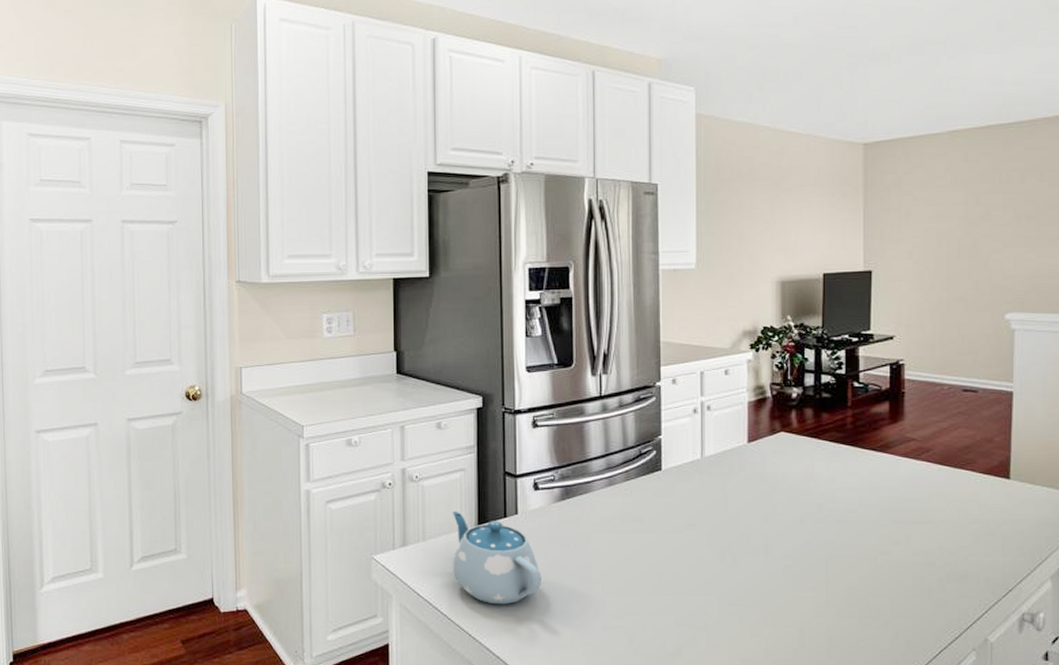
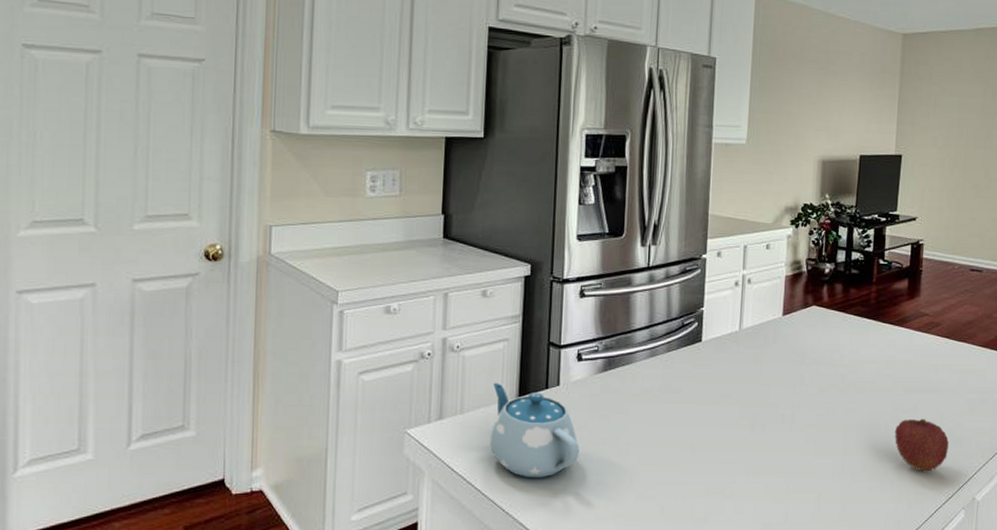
fruit: none [884,551,952,609] -> present [894,418,950,472]

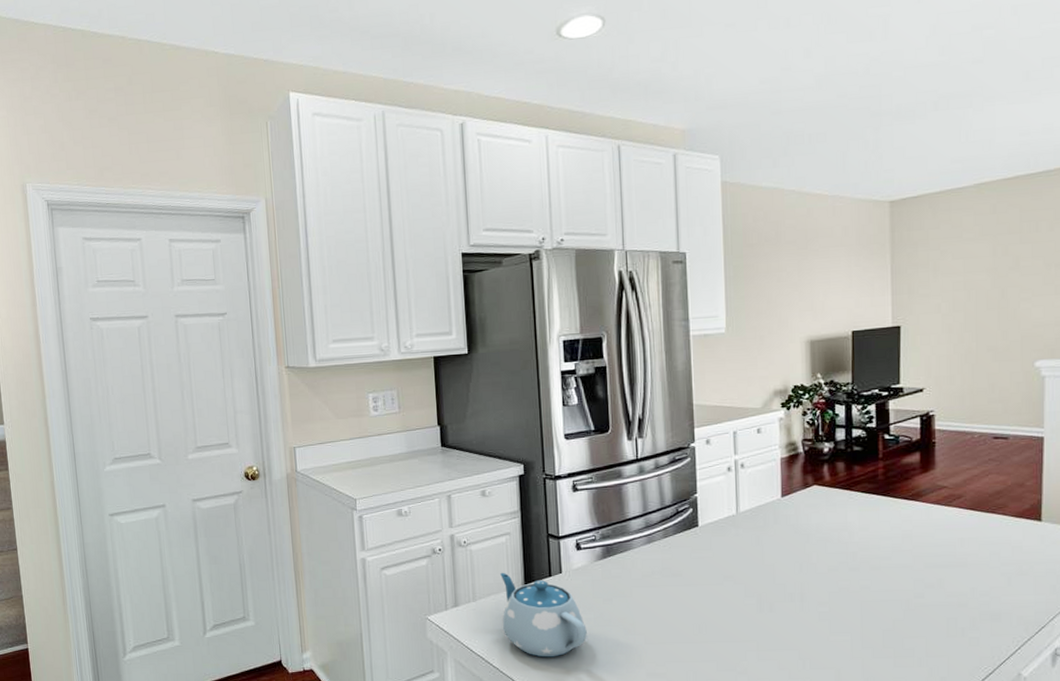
fruit: present [894,418,950,472] -> none [918,593,985,647]

